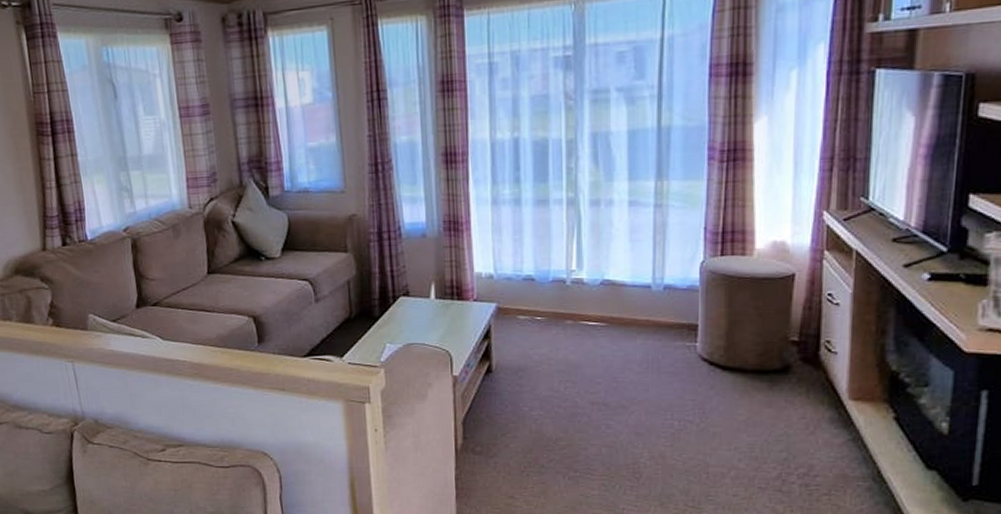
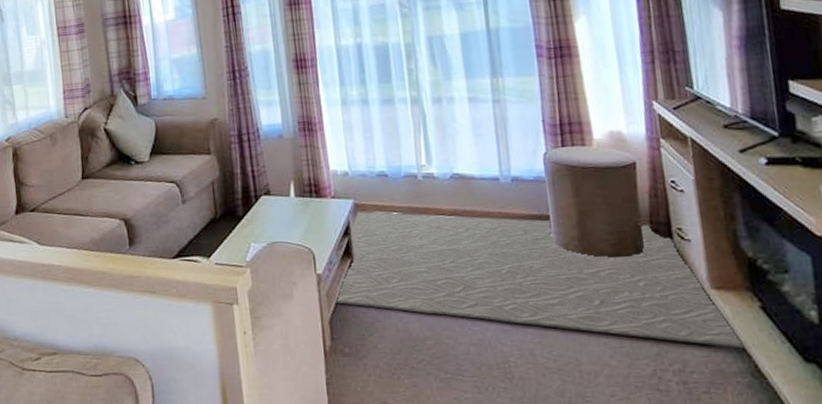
rug: none [468,316,871,456] -> present [333,211,745,349]

